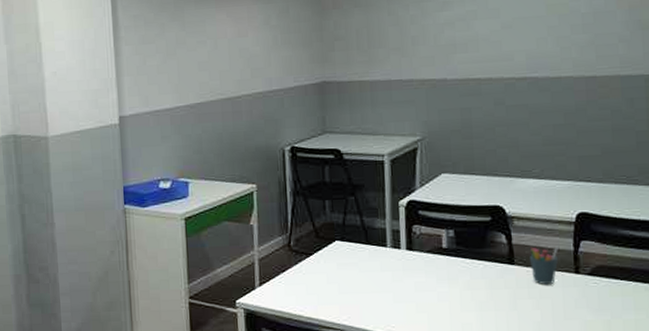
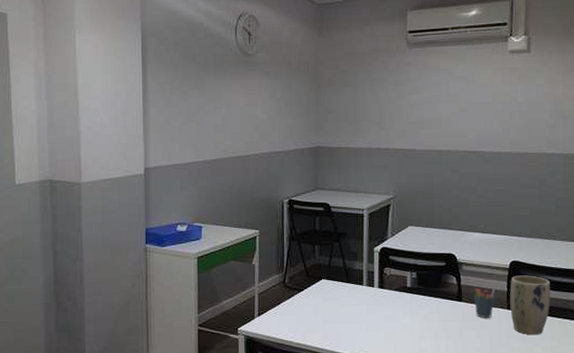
plant pot: none [577,230,633,306] -> present [510,275,550,335]

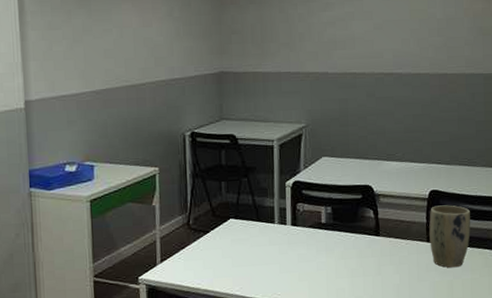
pen holder: present [474,287,496,318] -> none [392,219,415,252]

